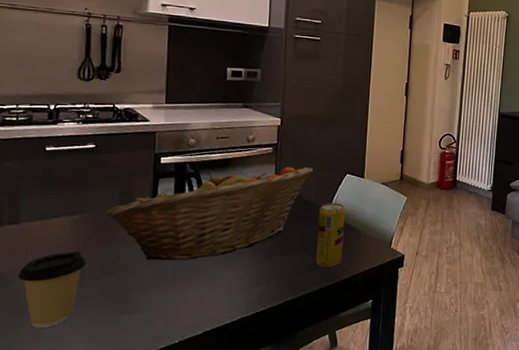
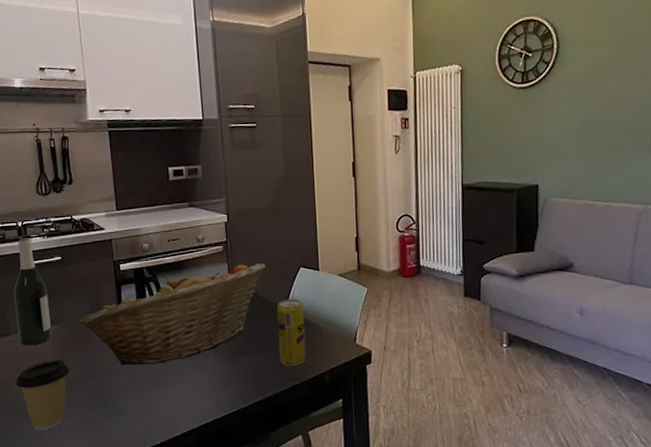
wine bottle: none [30,122,74,236] -> present [13,238,52,346]

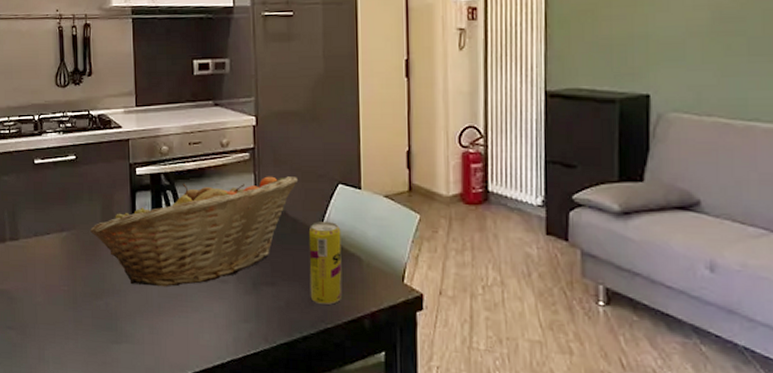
wine bottle: present [13,238,52,346] -> none [25,133,61,253]
coffee cup: present [15,360,70,430] -> none [21,271,77,351]

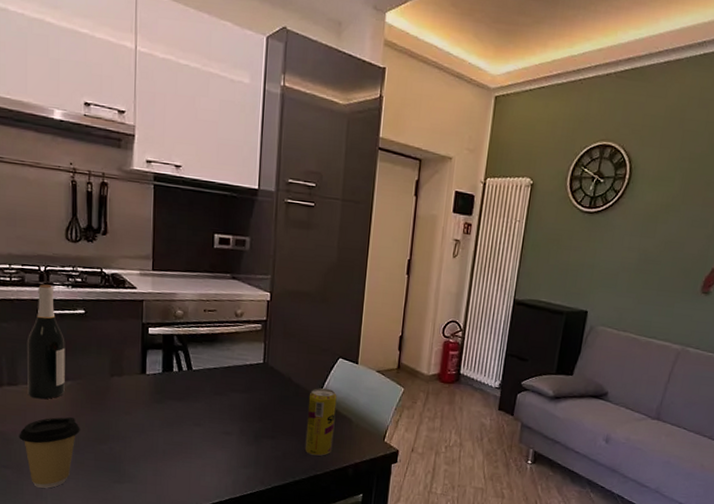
coffee cup: none [21,271,77,351] -> present [19,417,80,488]
wine bottle: none [25,133,61,253] -> present [26,284,65,399]
fruit basket: present [90,176,299,287] -> none [97,346,305,436]

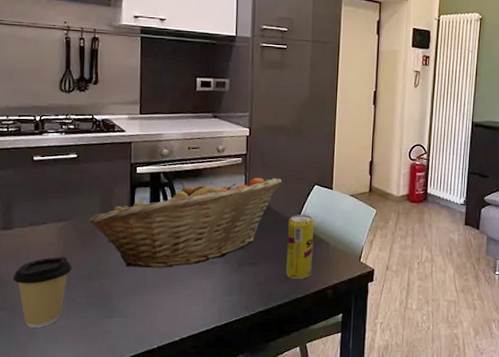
wine bottle: present [26,284,65,399] -> none [22,132,59,241]
fruit basket: none [97,346,305,436] -> present [88,177,282,269]

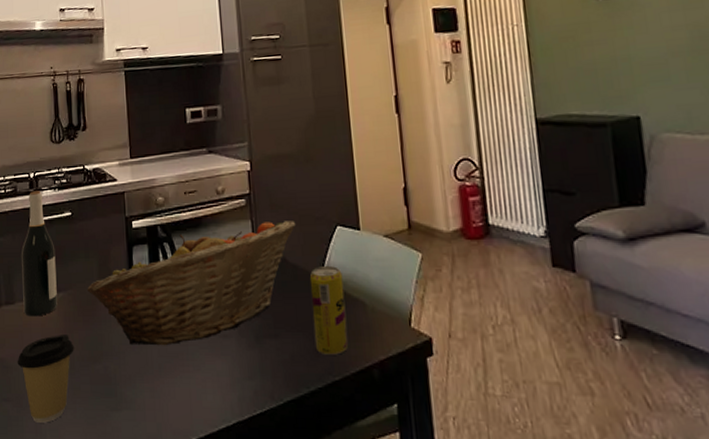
wine bottle: none [22,132,59,241] -> present [21,191,57,317]

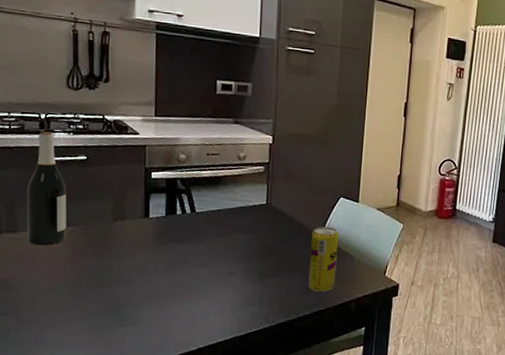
coffee cup: present [17,335,74,423] -> none [18,262,82,334]
fruit basket: present [87,221,296,346] -> none [99,187,307,278]

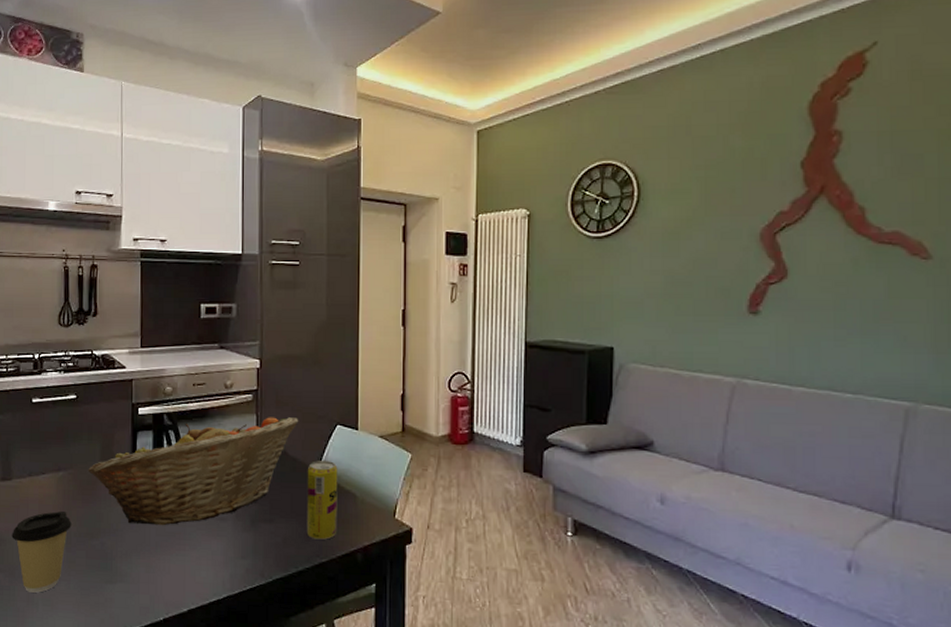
coffee cup: none [18,262,82,334] -> present [11,511,72,593]
wine bottle: present [26,131,67,246] -> none [20,372,58,493]
fruit basket: none [99,187,307,278] -> present [88,417,299,526]

